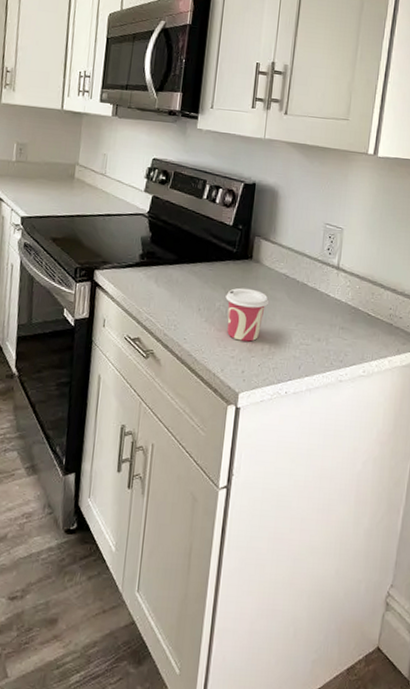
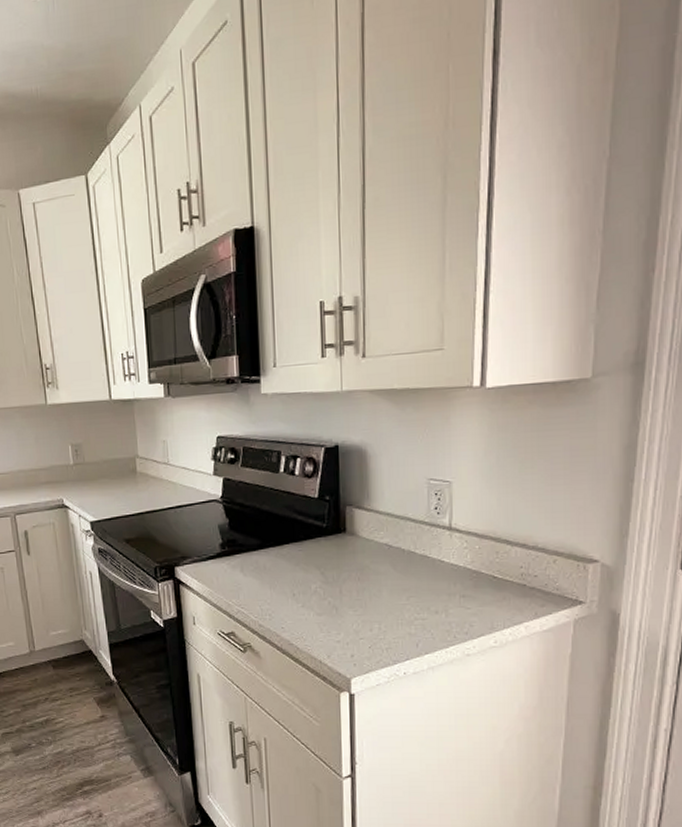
cup: present [225,287,268,342] -> none [321,565,371,623]

